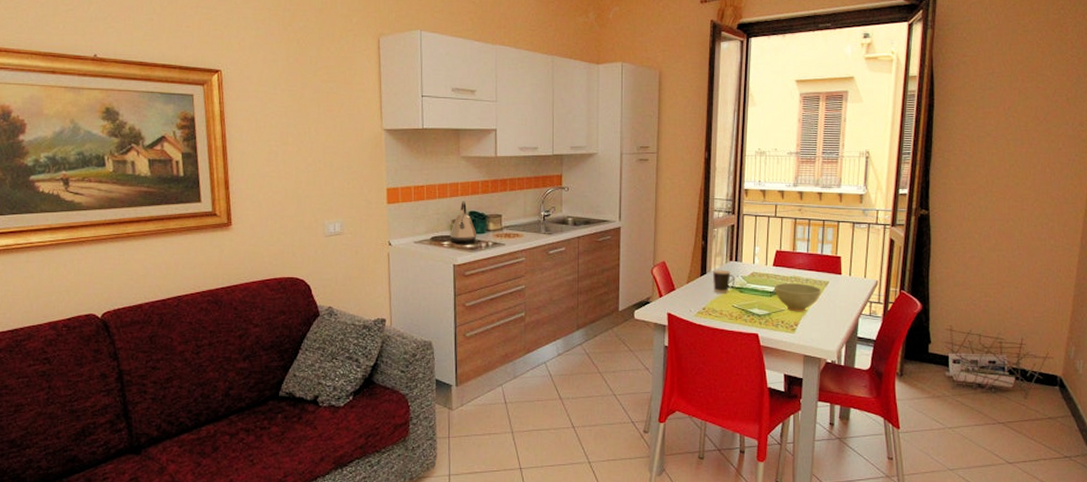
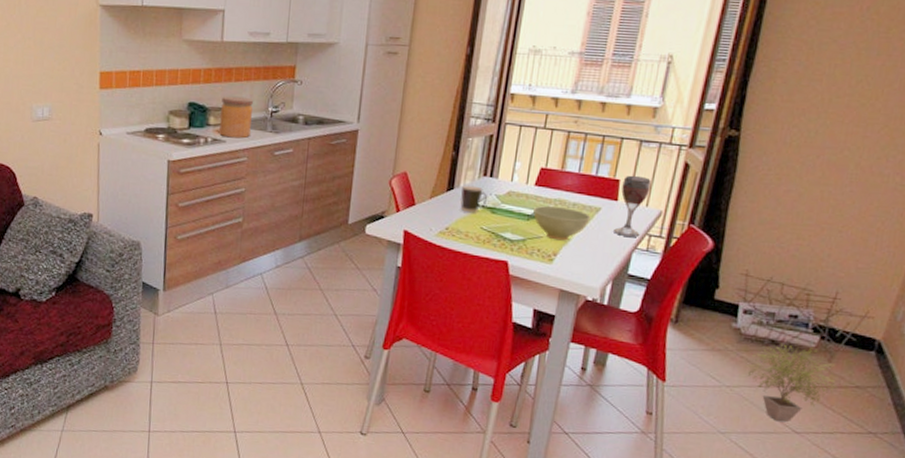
kettle: present [449,201,477,245] -> none [165,90,196,140]
jar: none [499,204,527,241] -> present [219,96,253,139]
cup: none [842,252,866,304] -> present [614,175,651,237]
potted plant: none [961,386,1035,455] -> present [745,343,837,422]

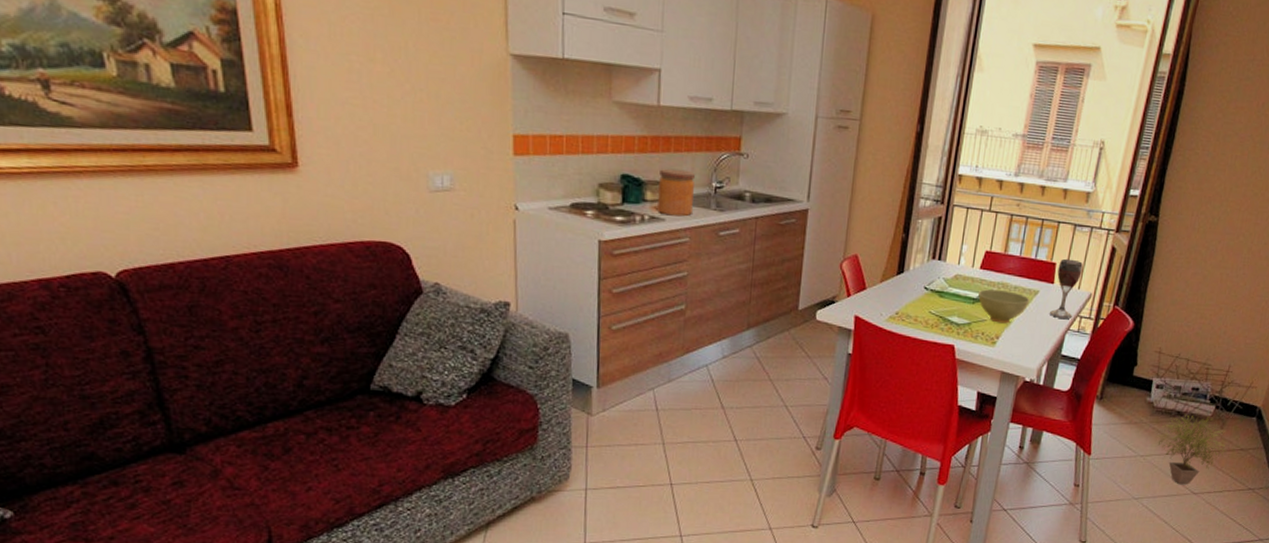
mug: present [460,185,488,212] -> none [909,268,936,296]

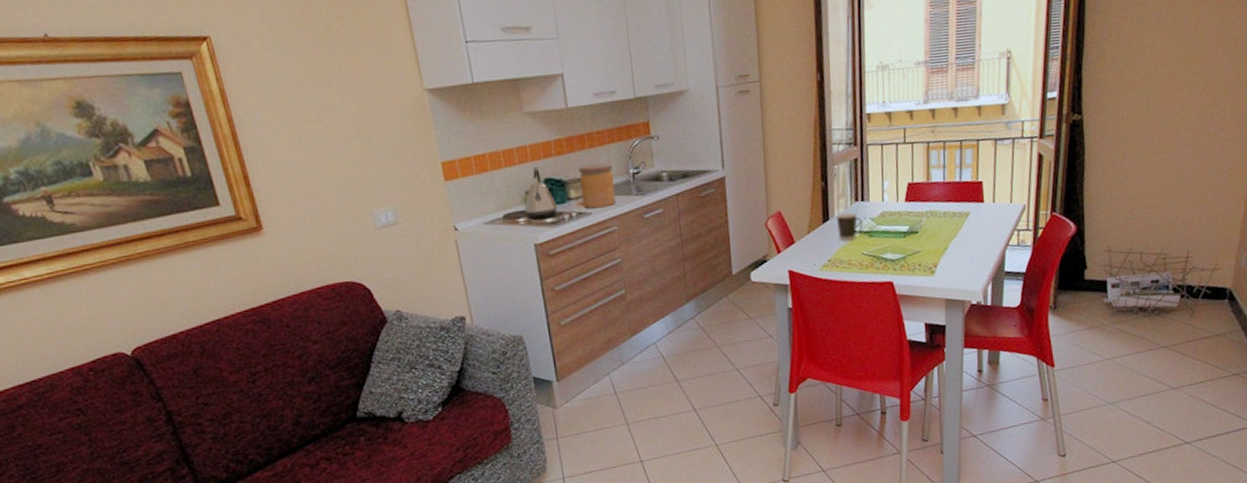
kettle: none [594,160,630,217] -> present [524,167,557,220]
mug: none [909,268,936,296] -> present [836,212,864,240]
bowl: present [977,289,1030,324] -> none [907,218,962,252]
cup: present [1050,258,1083,319] -> none [985,174,1011,236]
potted plant: present [1156,414,1227,485] -> none [1121,306,1201,382]

